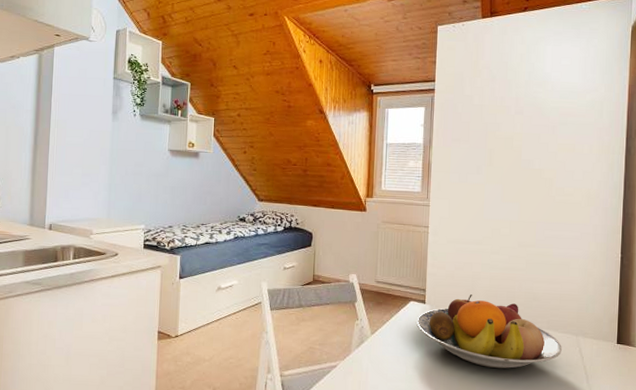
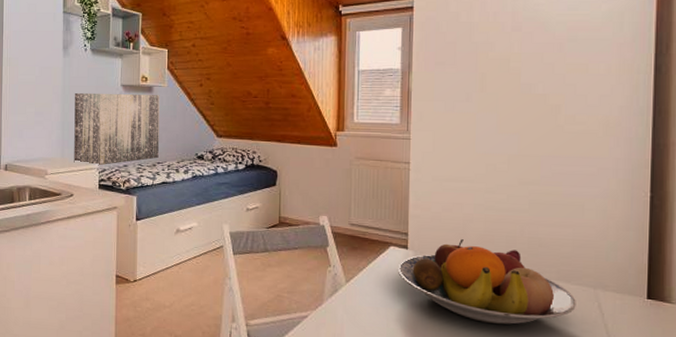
wall art: none [119,156,206,227] -> present [74,92,160,166]

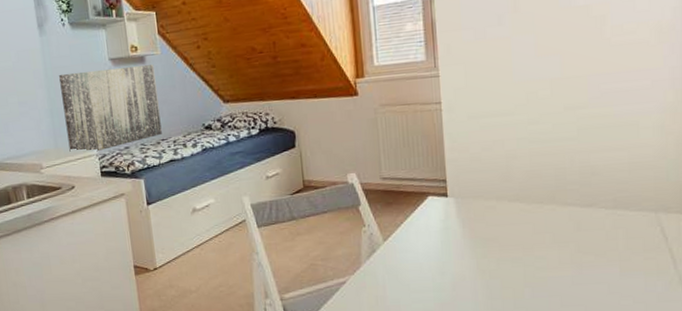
fruit bowl: present [397,239,576,325] -> none [438,178,637,264]

